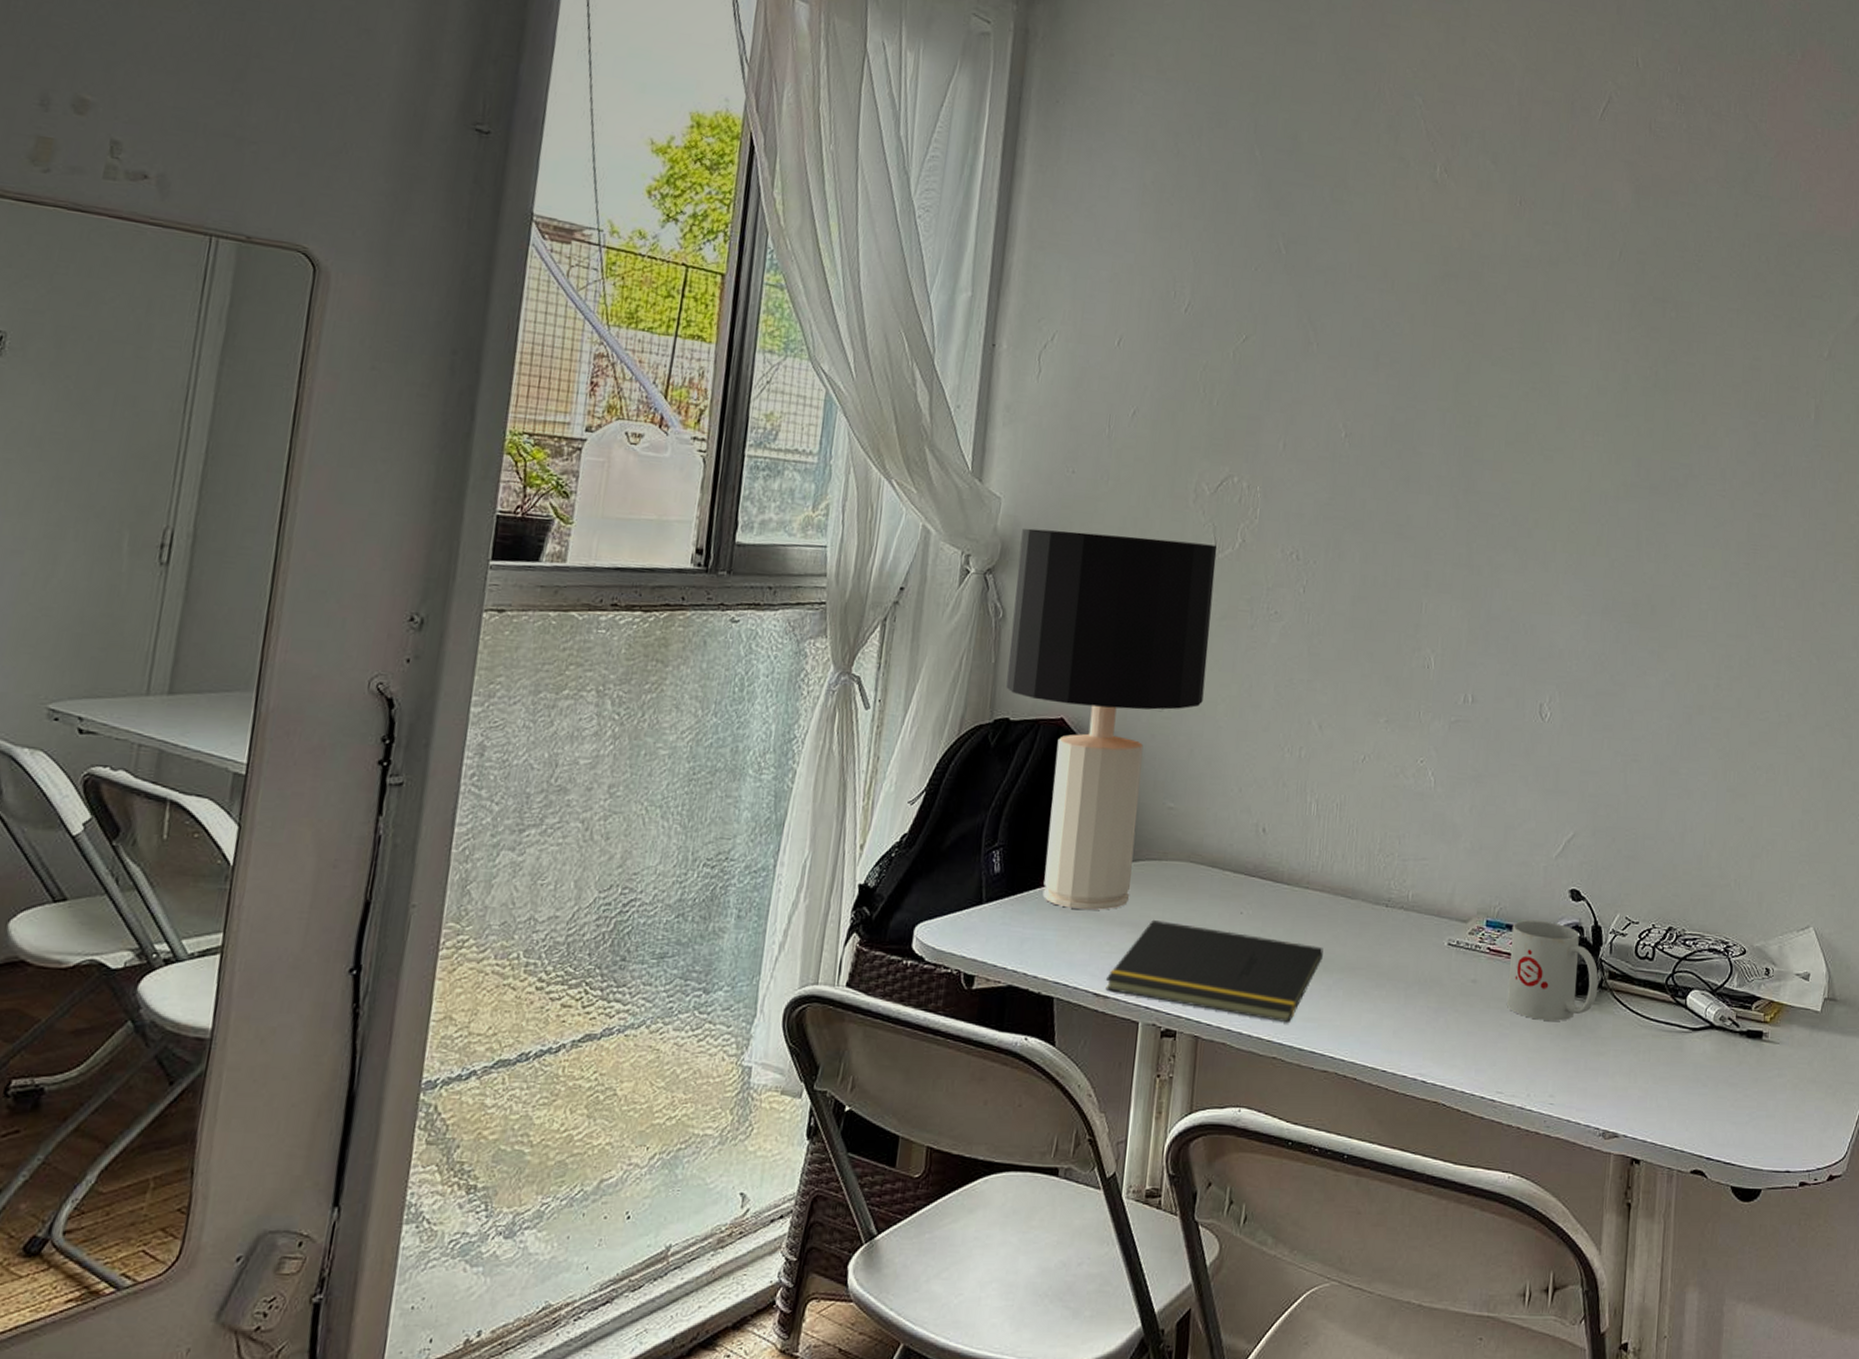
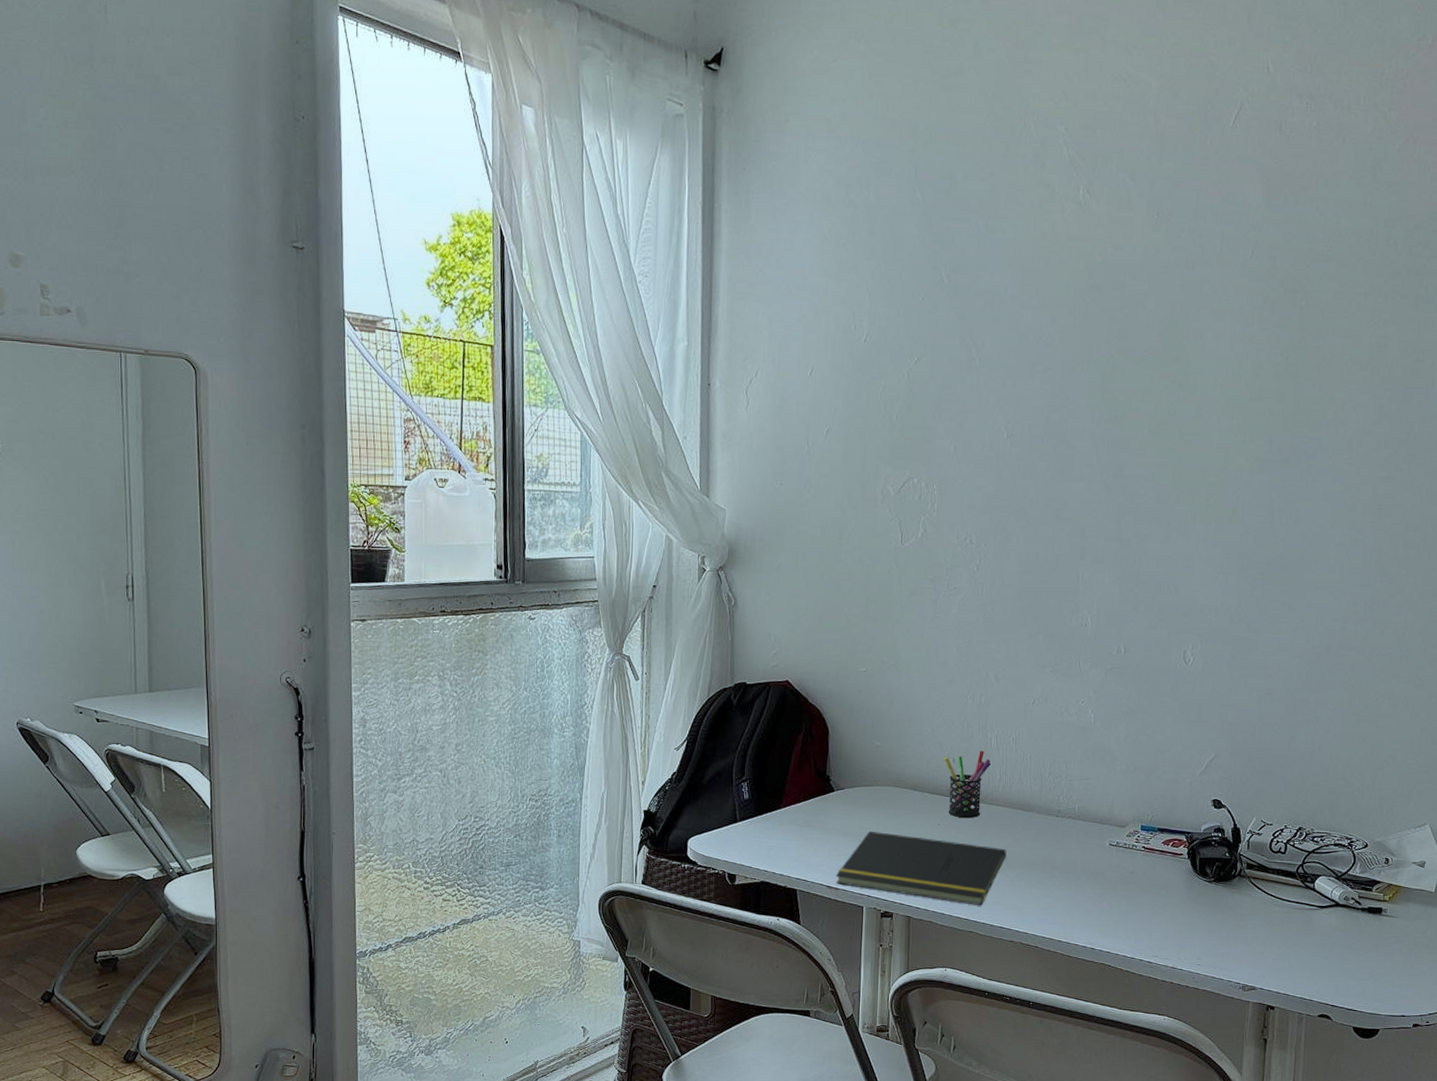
desk lamp: present [1006,528,1218,911] -> none [742,532,904,825]
pen holder: none [1252,818,1310,906] -> present [944,751,991,819]
mug: present [1507,920,1599,1021] -> none [1160,825,1238,902]

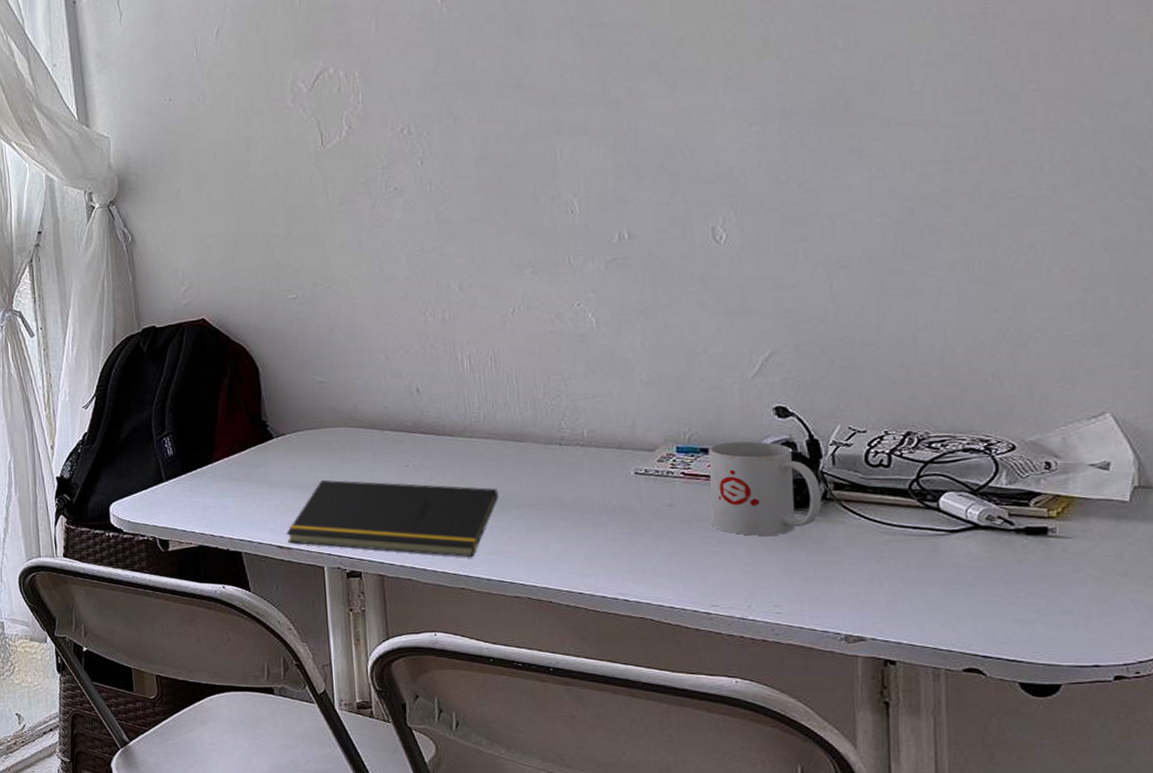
pen holder: present [944,751,991,819] -> none [405,375,466,457]
mug: none [1160,825,1238,902] -> present [708,441,822,536]

